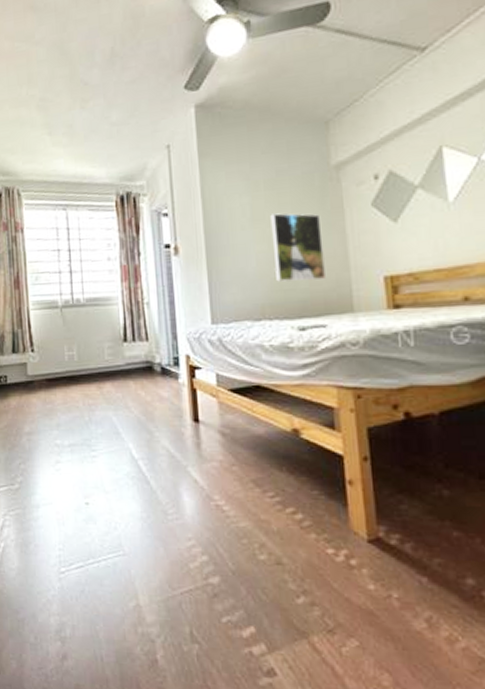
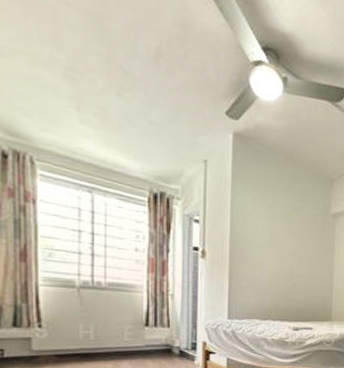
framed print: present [270,213,325,282] -> none [282,240,319,296]

